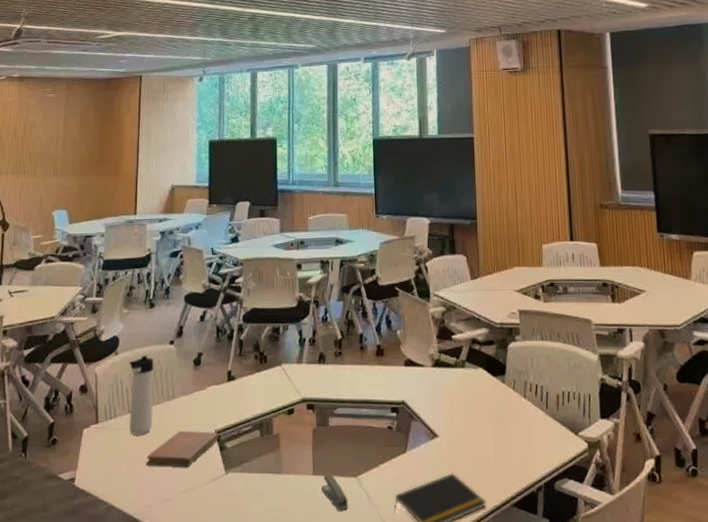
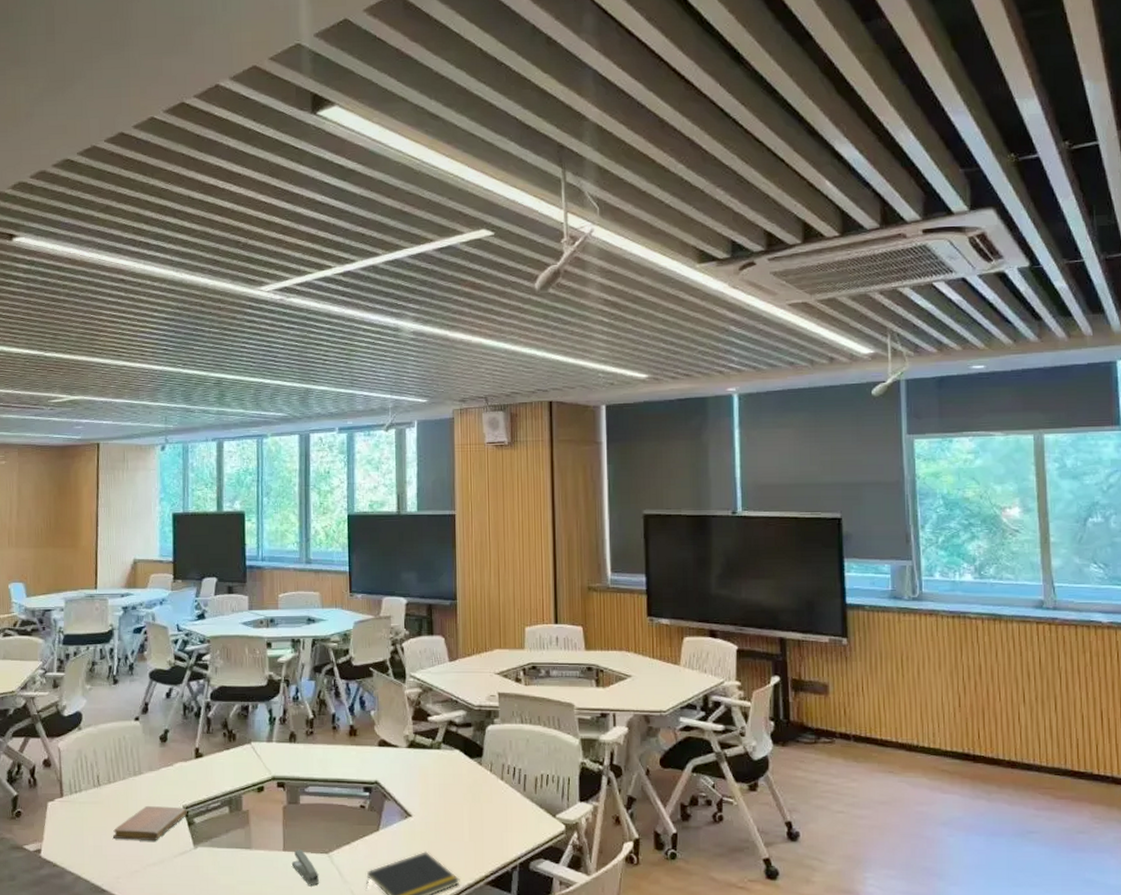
thermos bottle: present [129,355,154,435] -> none [93,731,119,809]

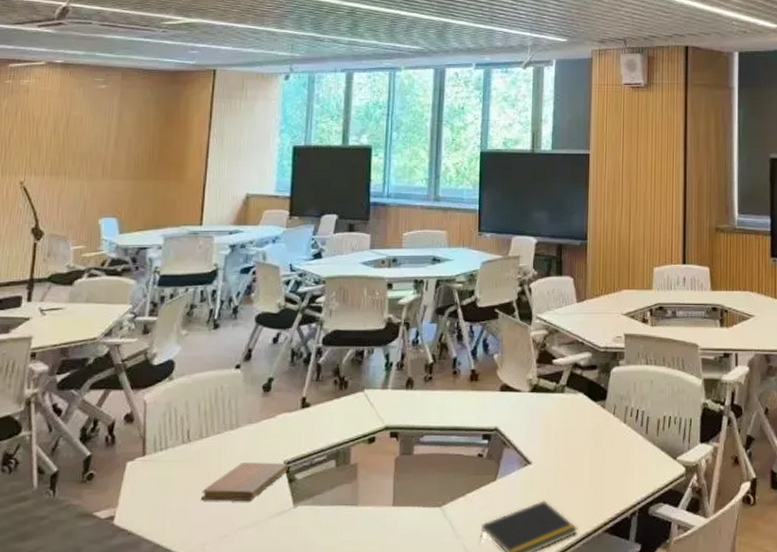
stapler: present [291,849,319,885] -> none [400,504,430,542]

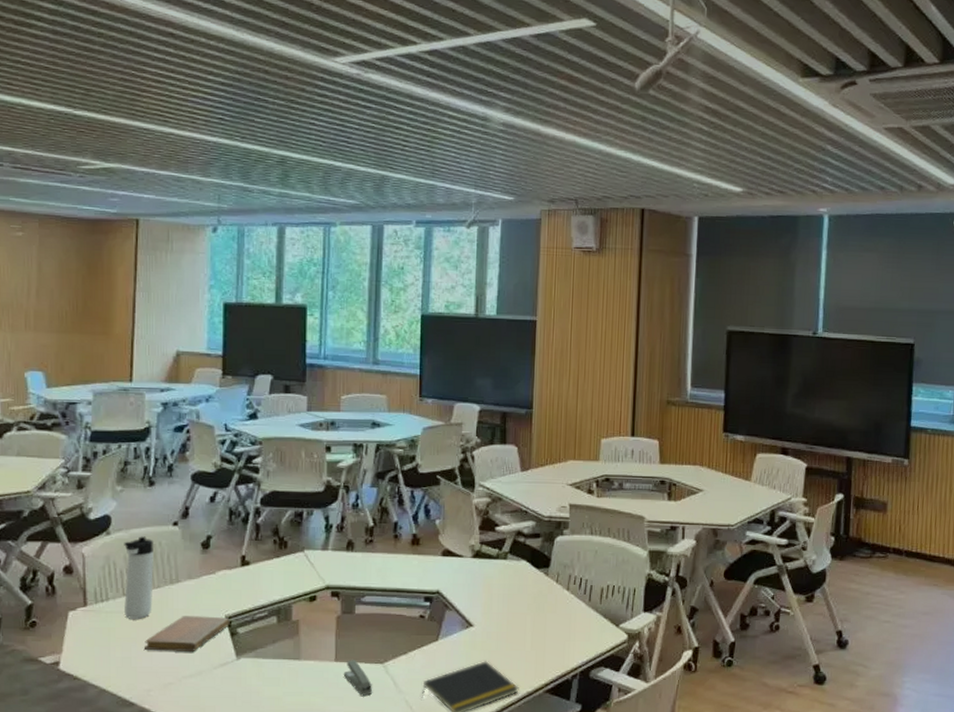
thermos bottle: none [183,381,215,468] -> present [124,536,154,619]
stapler: none [400,504,430,542] -> present [343,660,372,696]

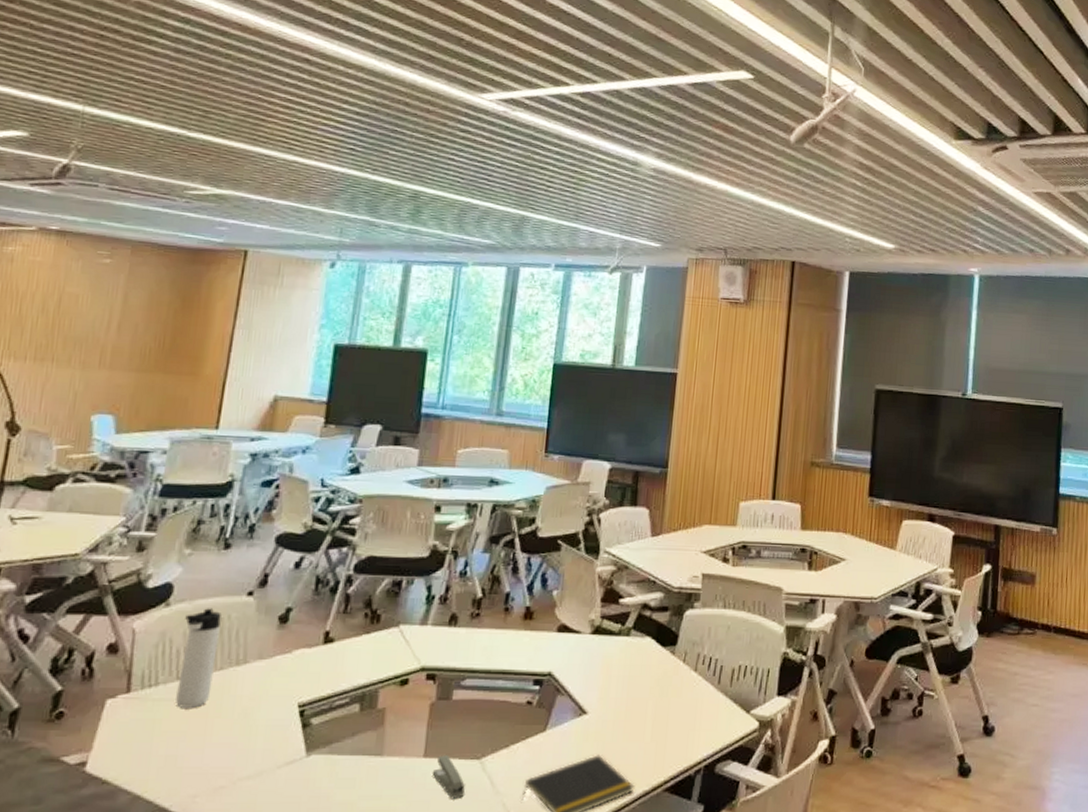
notebook: present [145,616,230,652] -> none [195,704,303,748]

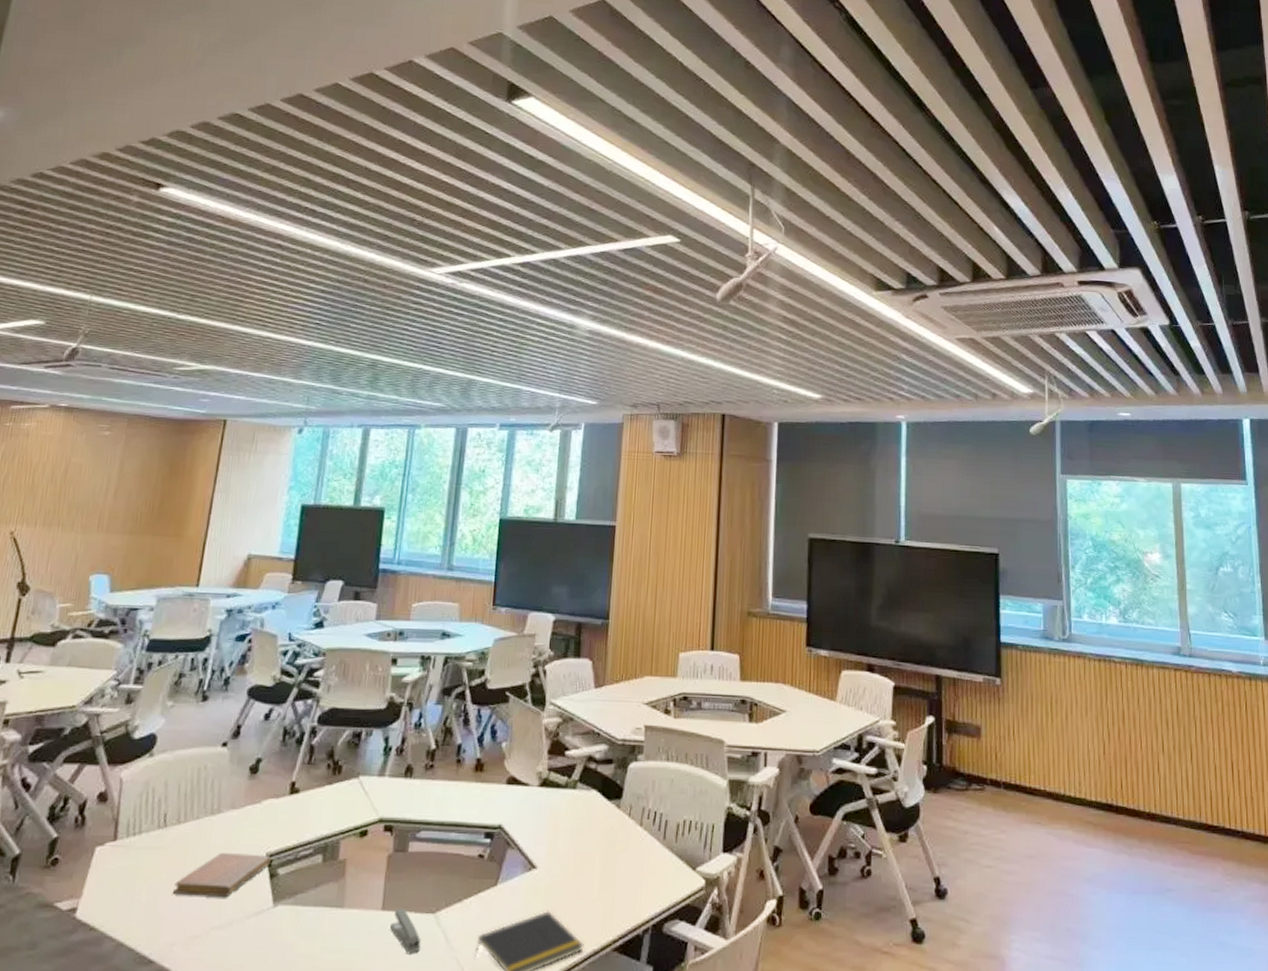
thermos bottle: present [175,608,222,708] -> none [156,758,199,857]
notebook: none [195,704,303,748] -> present [173,853,271,898]

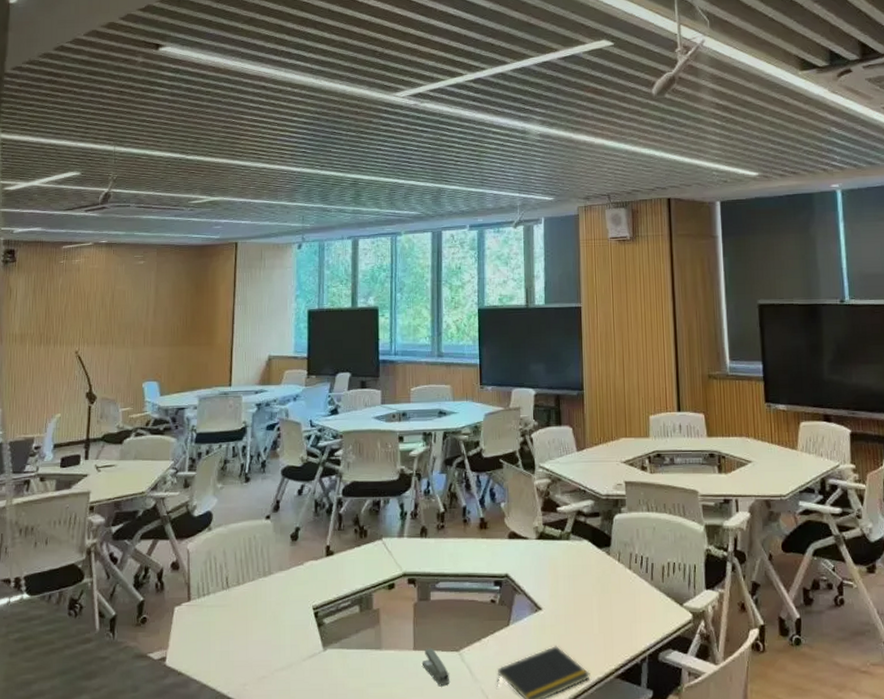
notebook: present [173,853,271,898] -> none [241,607,317,645]

